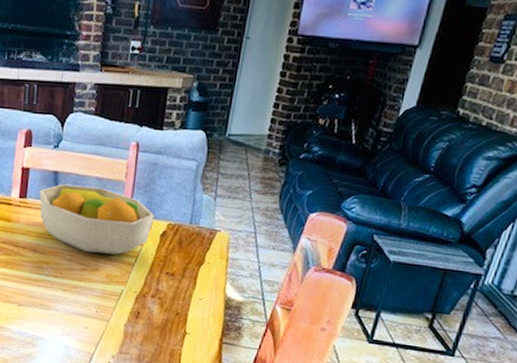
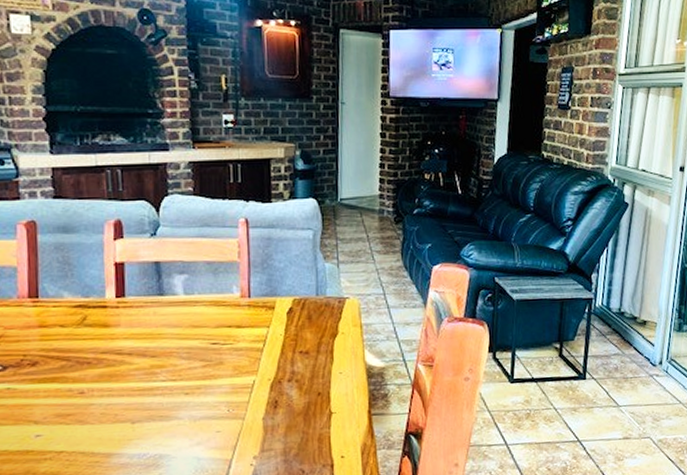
fruit bowl: present [39,184,154,255] -> none [140,272,277,347]

